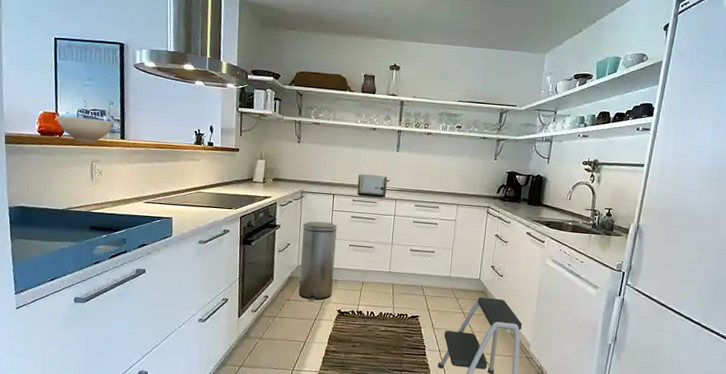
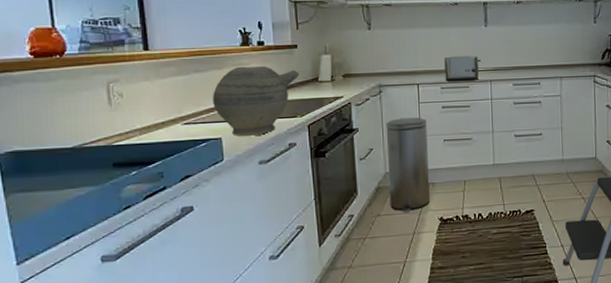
bowl: present [55,115,114,144] -> none [52,29,133,61]
ceramic jug: none [169,161,238,220] -> present [213,66,300,137]

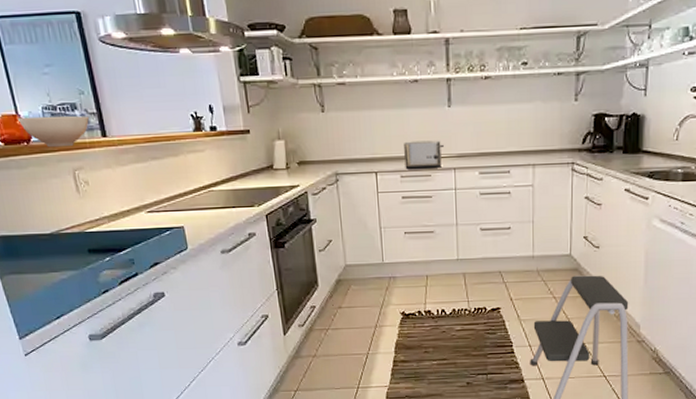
bowl: none [52,29,133,61] -> present [17,115,90,148]
ceramic jug: present [213,66,300,137] -> none [171,153,254,226]
pedal bin: present [386,117,431,212] -> none [344,208,392,305]

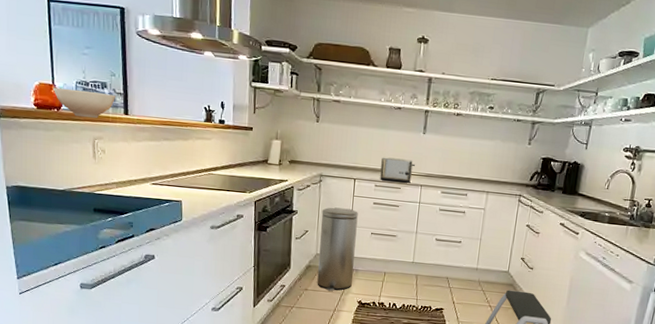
pedal bin: none [344,208,392,305] -> present [317,207,358,291]

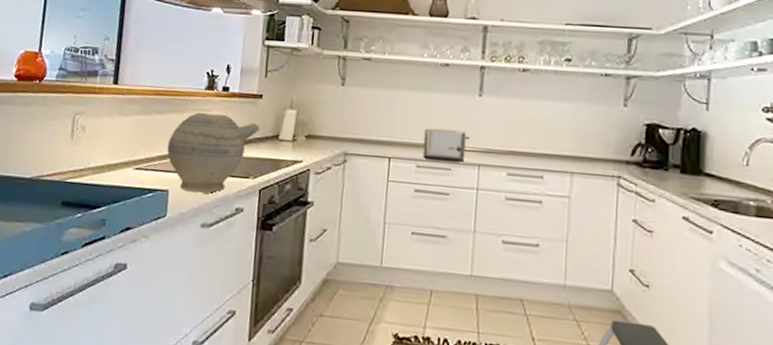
bowl: present [52,87,116,119] -> none [38,55,107,90]
ceramic jug: none [177,140,252,204] -> present [167,113,260,194]
pedal bin: present [317,207,358,291] -> none [336,196,394,318]

